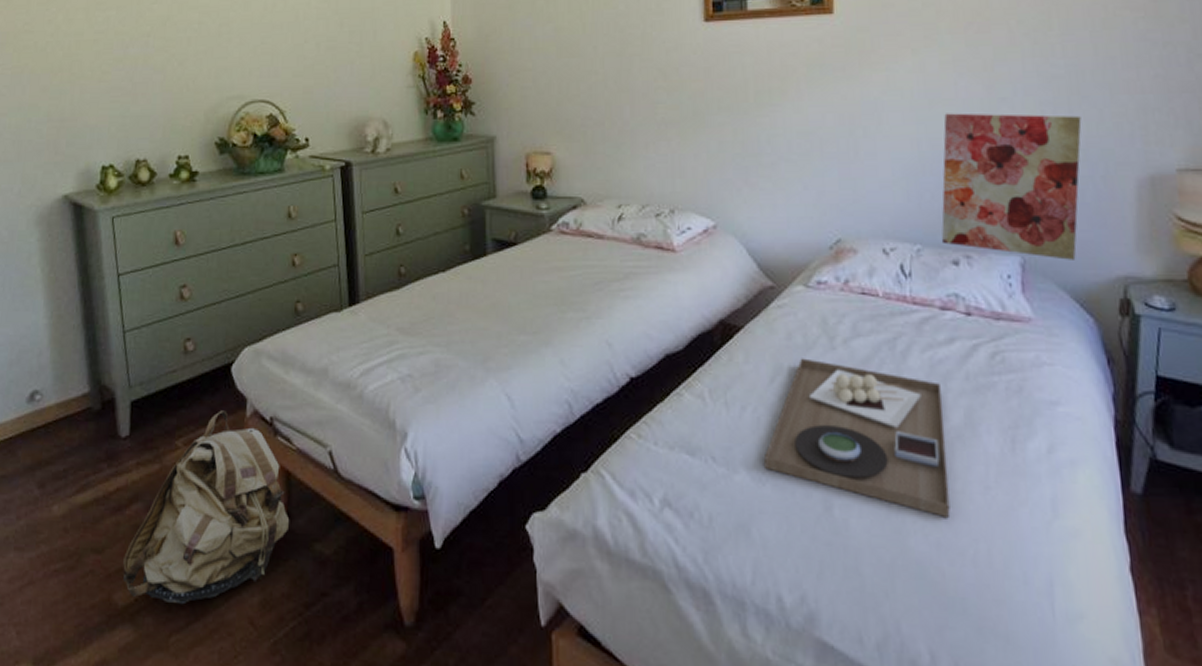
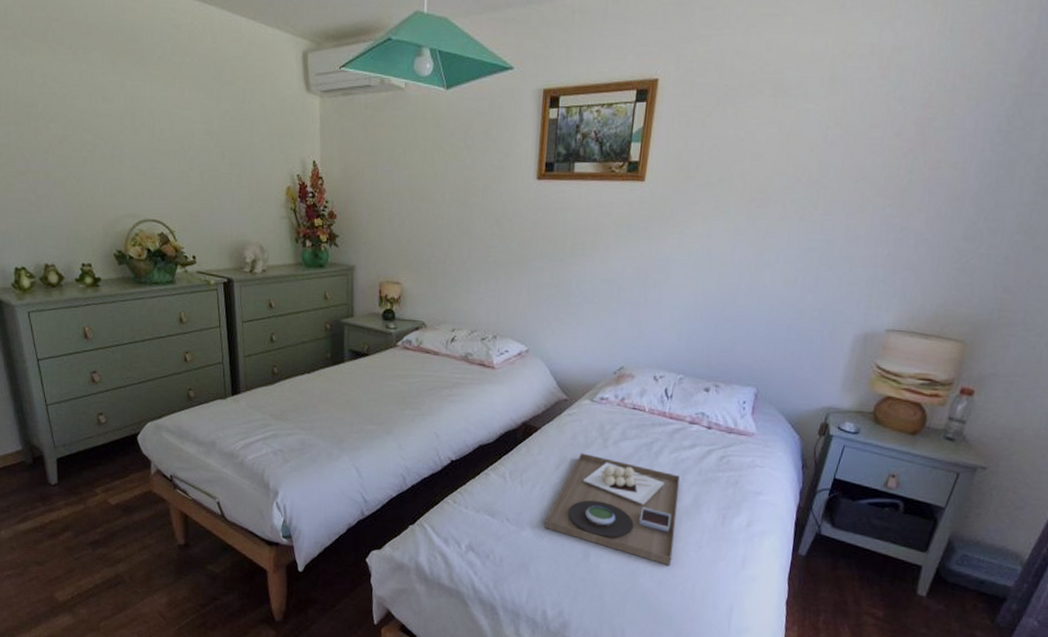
backpack: present [122,410,290,605] -> none [60,468,188,602]
wall art: present [941,113,1082,260] -> none [699,273,824,393]

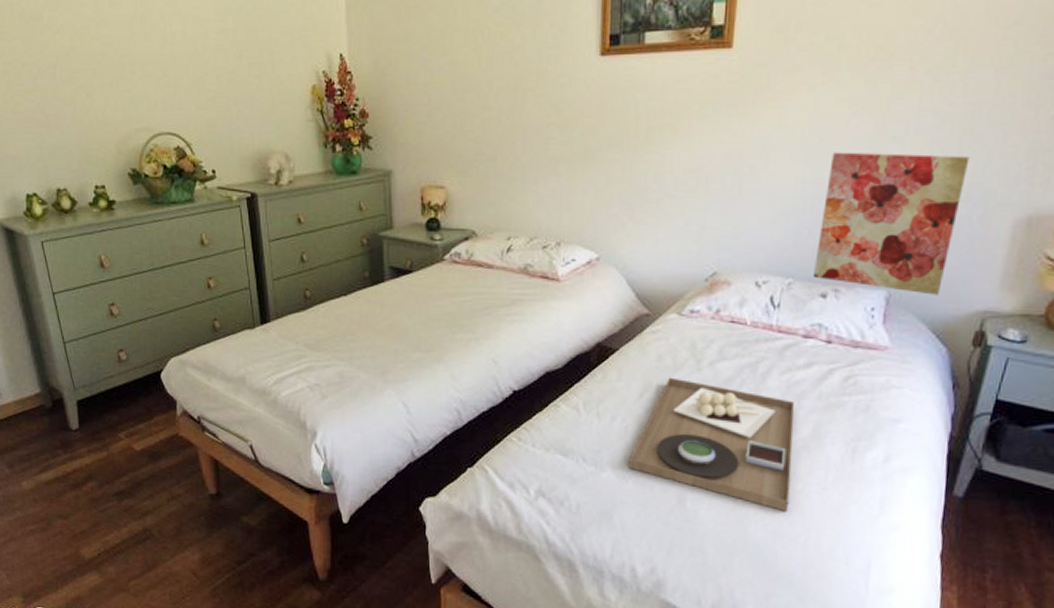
wall art: none [699,273,824,393] -> present [812,152,970,295]

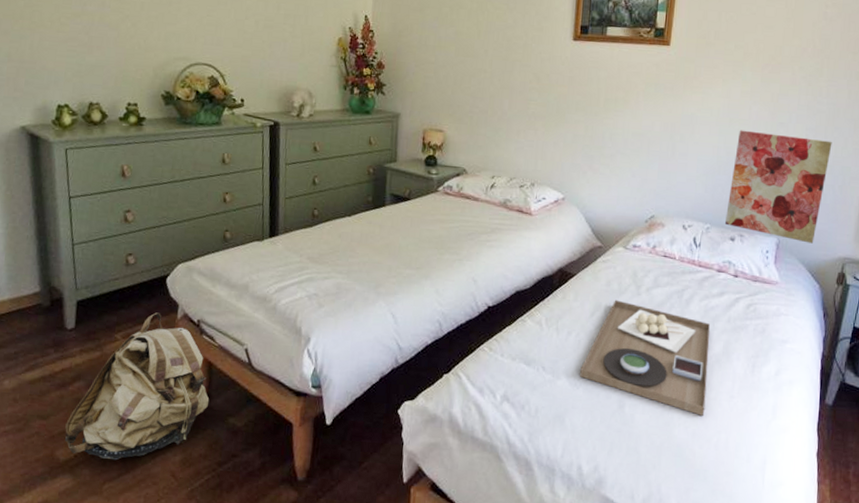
backpack: none [85,410,220,559] -> present [64,312,210,461]

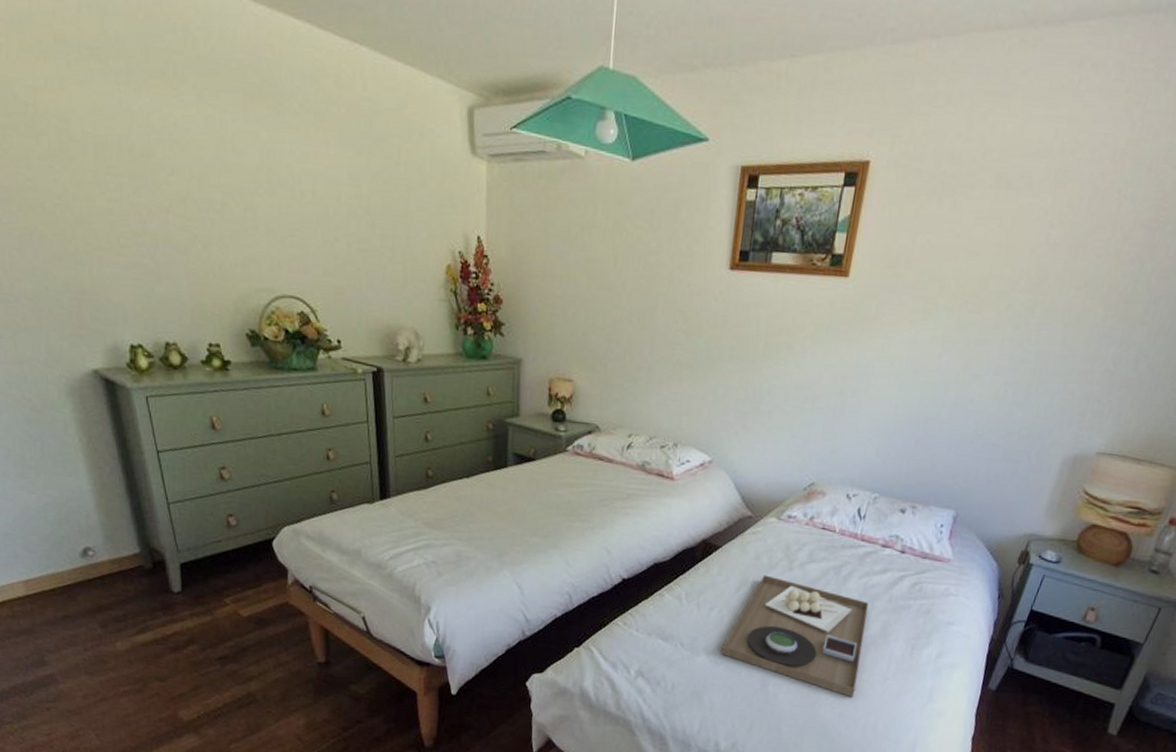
backpack: present [64,312,210,461] -> none [185,577,329,723]
wall art: present [724,130,832,244] -> none [895,383,1035,518]

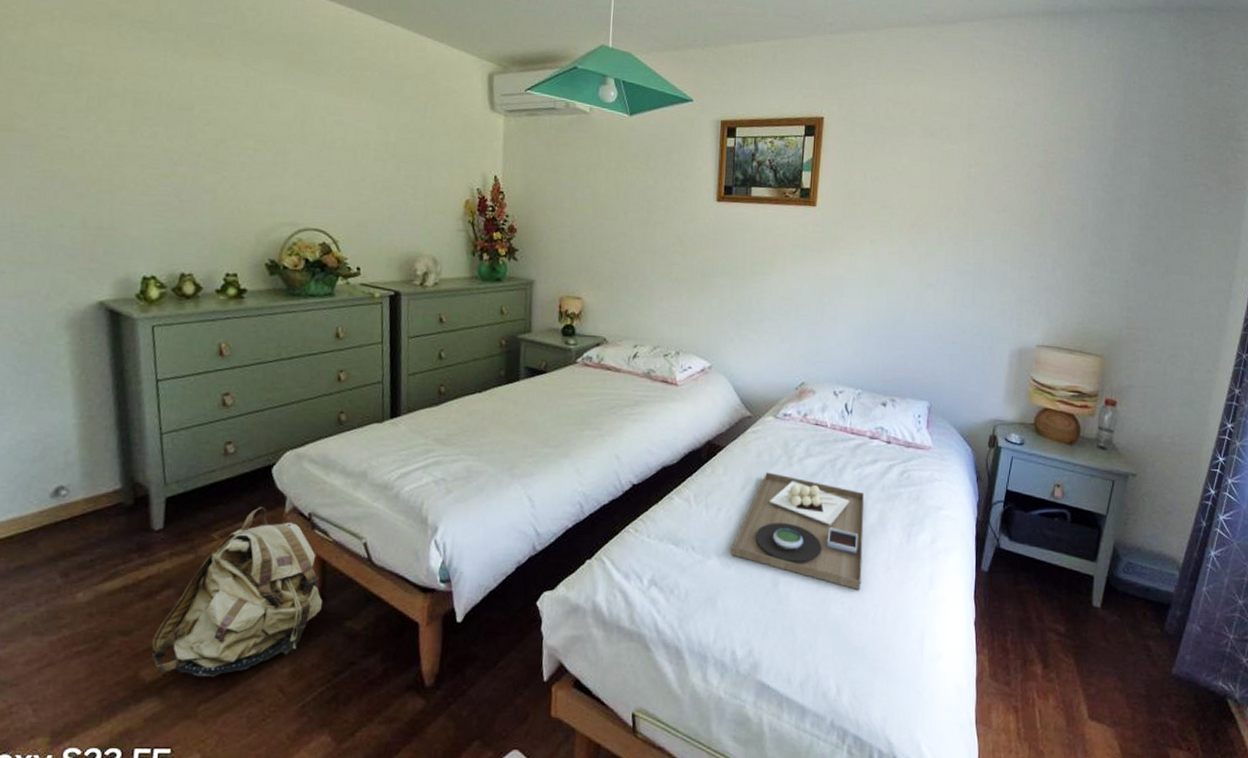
backpack: none [185,577,329,723] -> present [150,507,323,678]

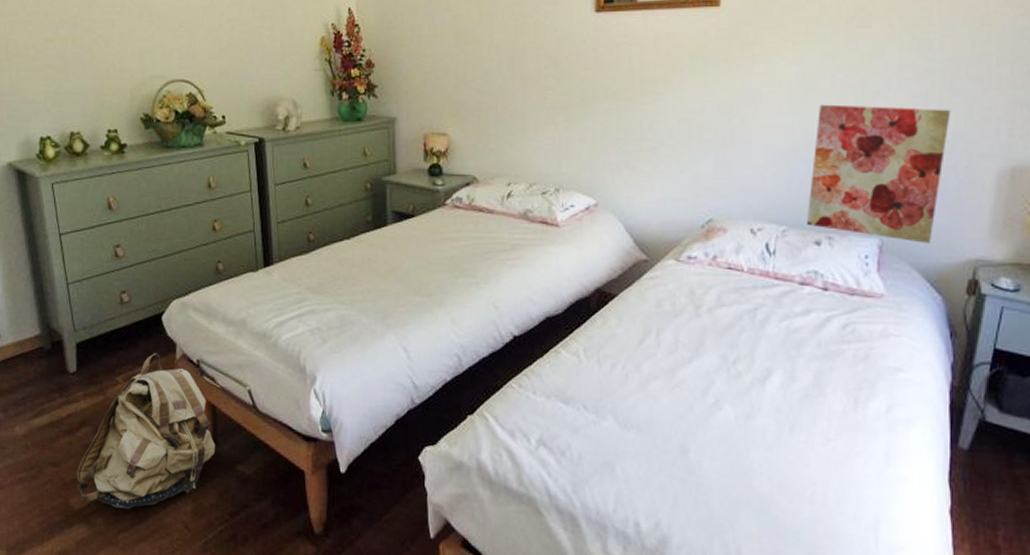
platter: present [732,472,864,590] -> none [630,323,795,463]
wall art: none [875,292,980,406] -> present [806,104,951,244]

